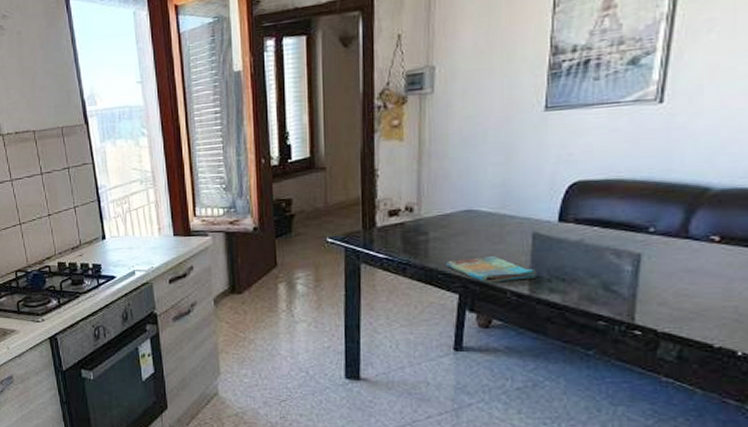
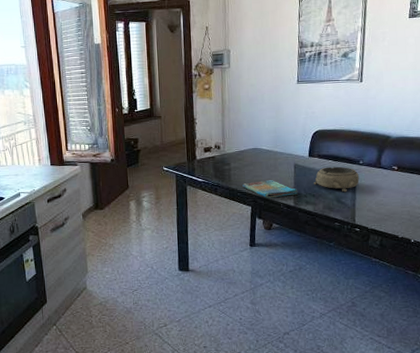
decorative bowl: none [565,236,647,276] -> present [314,166,360,193]

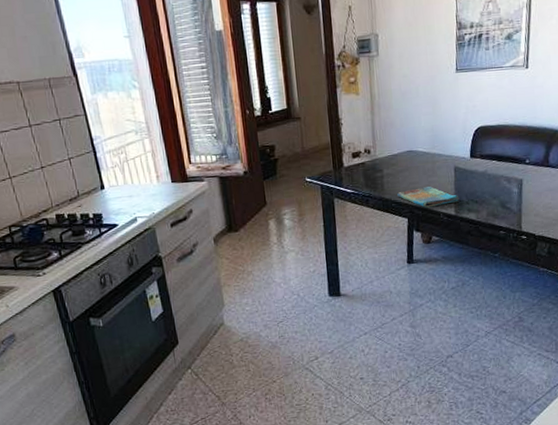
decorative bowl: present [314,166,360,193] -> none [476,167,526,197]

